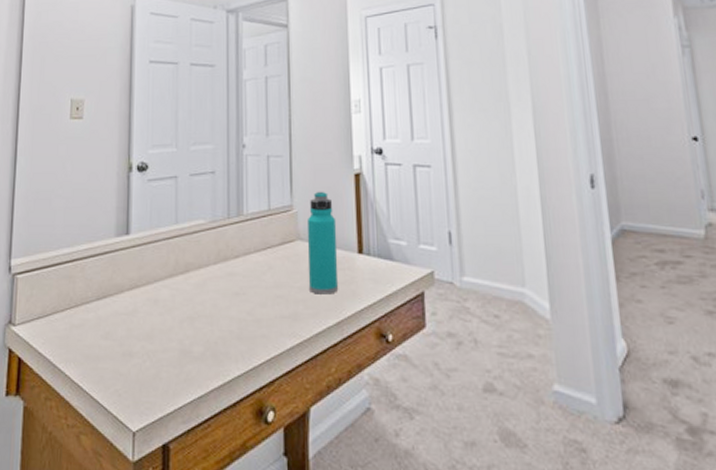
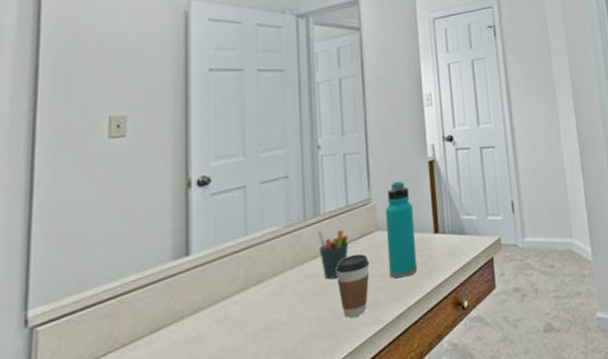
pen holder: none [241,231,269,281] -> present [318,230,348,279]
coffee cup: none [256,260,289,325] -> present [336,254,370,318]

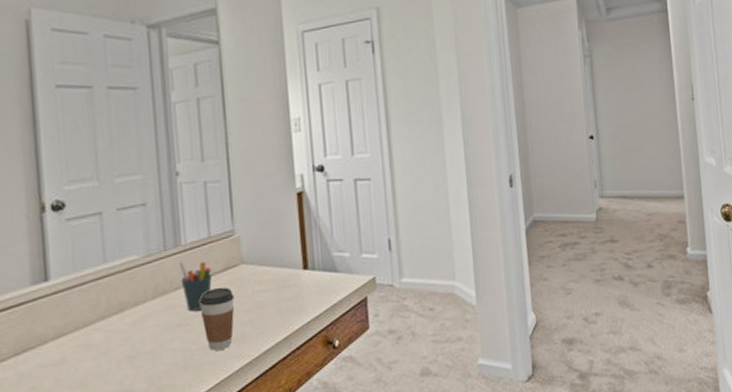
water bottle: present [385,181,418,279] -> none [250,212,286,314]

